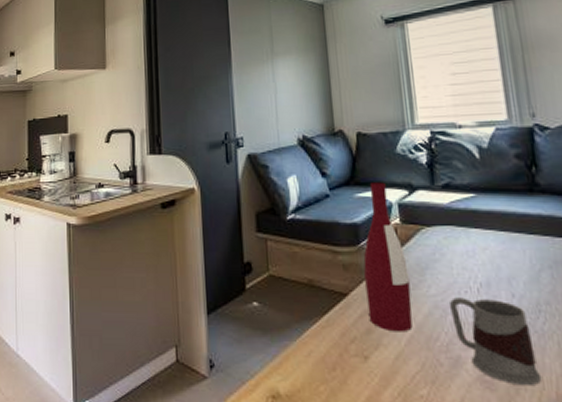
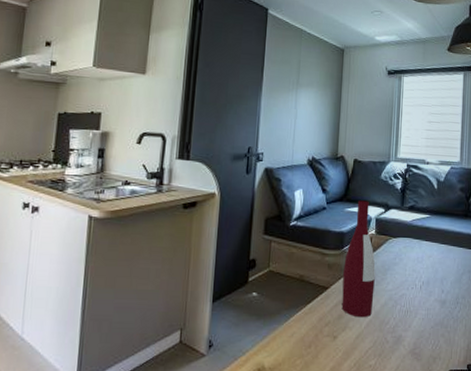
mug: present [449,297,542,386] -> none [399,292,451,357]

